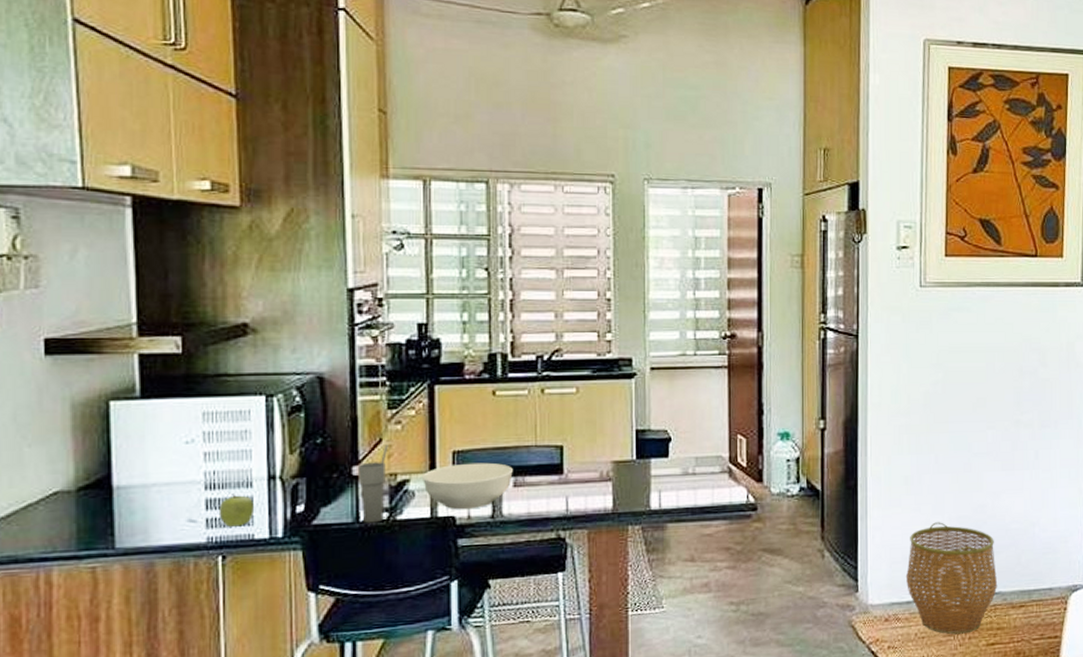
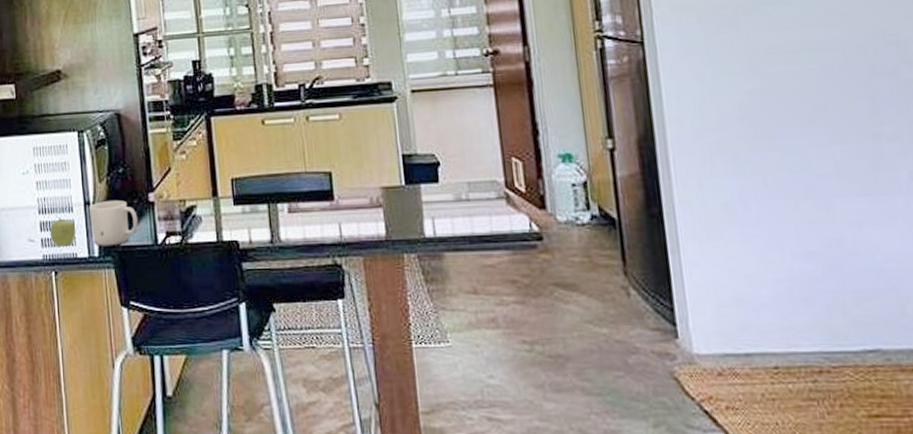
mug: none [275,474,336,526] -> present [89,200,138,246]
cup: present [357,444,389,523] -> none [152,173,178,246]
bowl: present [423,462,513,510] -> none [207,189,287,235]
basket: present [905,522,998,634] -> none [739,258,876,399]

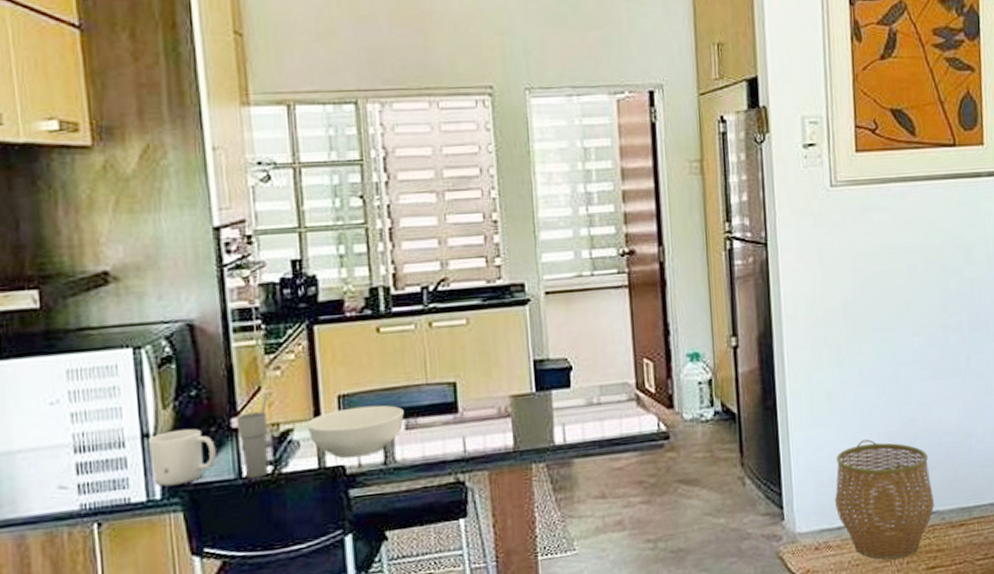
fruit: present [49,217,76,246] -> none [90,456,130,492]
cup: none [152,173,178,246] -> present [236,392,269,479]
bowl: none [207,189,287,235] -> present [307,405,404,459]
basket: none [739,258,876,399] -> present [834,439,935,560]

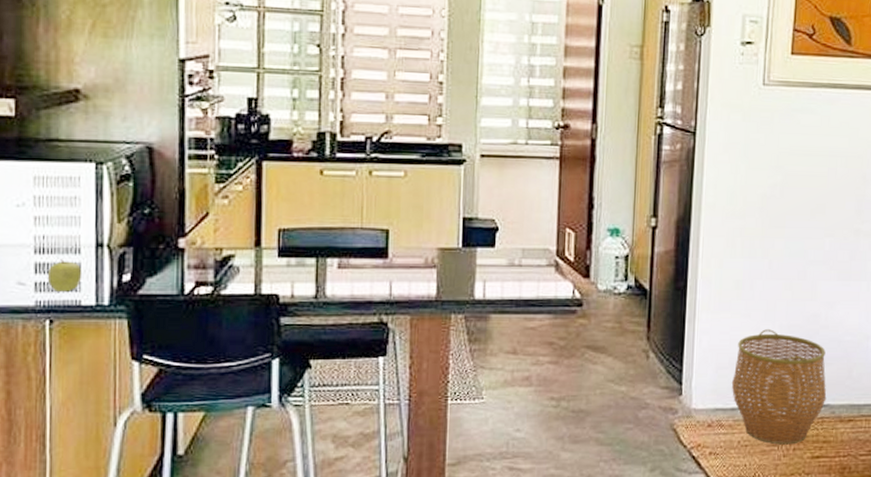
fruit: none [90,456,130,492] -> present [47,259,83,292]
mug: present [149,429,216,487] -> none [102,244,162,294]
cup: present [236,392,269,479] -> none [183,218,215,296]
bowl: present [307,405,404,459] -> none [248,242,338,289]

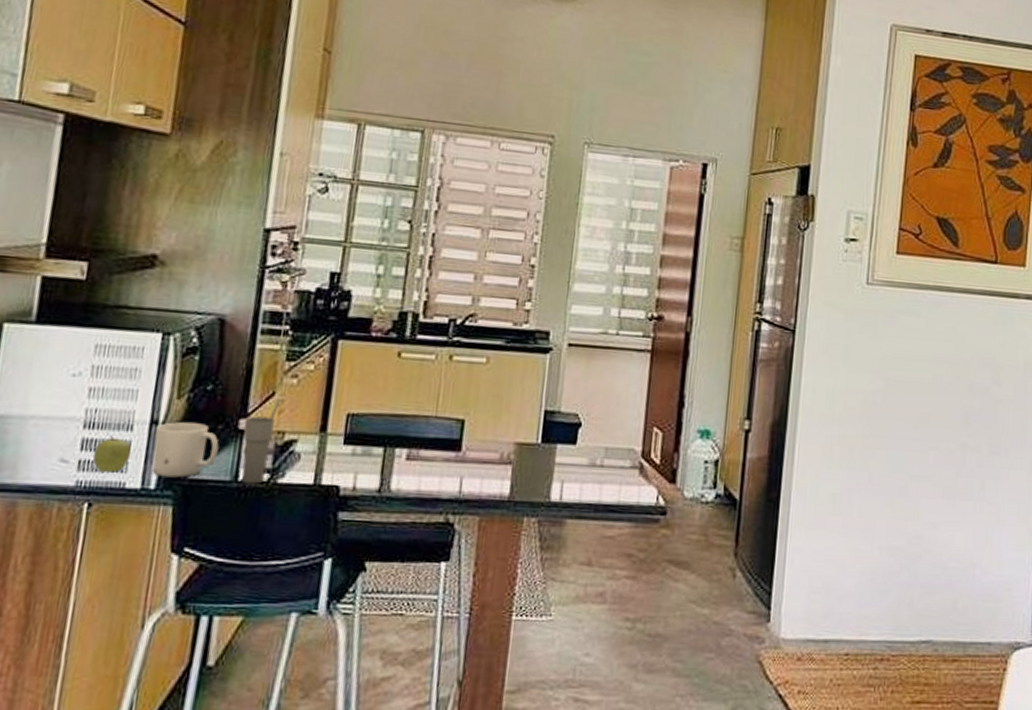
mug: none [102,244,162,294] -> present [152,422,219,478]
cup: none [183,218,215,296] -> present [241,399,281,484]
basket: present [731,329,827,445] -> none [824,550,929,686]

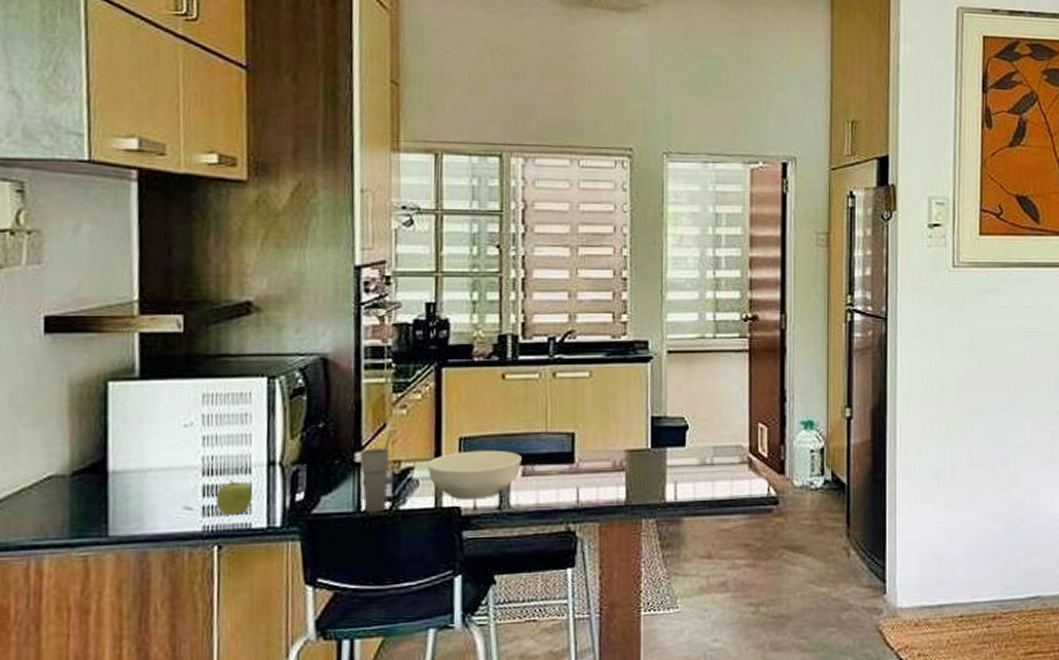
mug: present [152,422,219,478] -> none [274,460,338,515]
bowl: none [311,428,408,480] -> present [427,450,522,500]

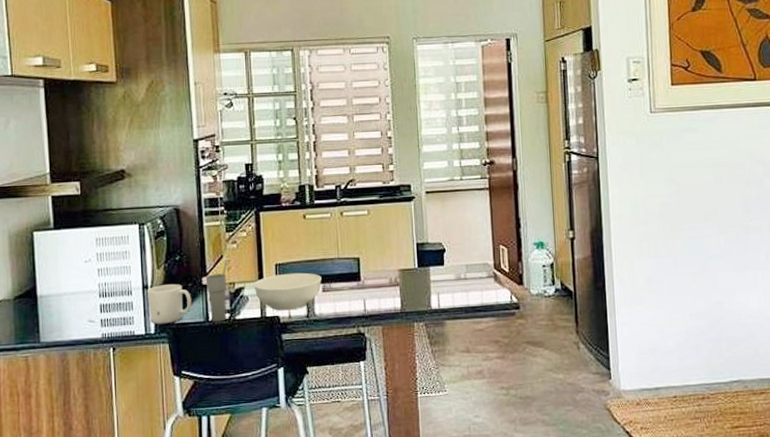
fruit: present [215,480,253,515] -> none [109,300,134,326]
mug: none [274,460,338,515] -> present [147,284,192,324]

